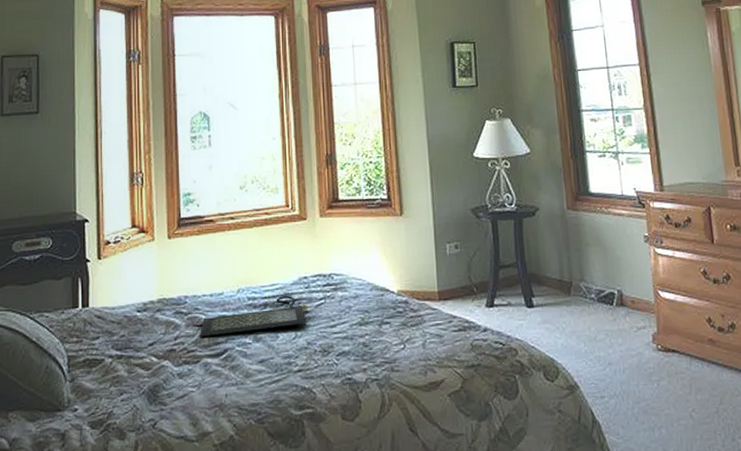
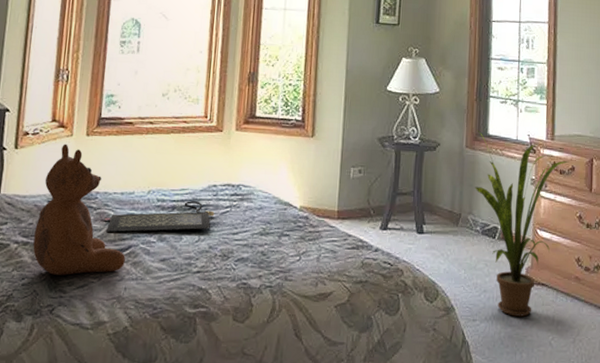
teddy bear: none [128,249,223,387] -> present [33,144,125,275]
house plant: none [577,189,683,389] -> present [475,130,569,317]

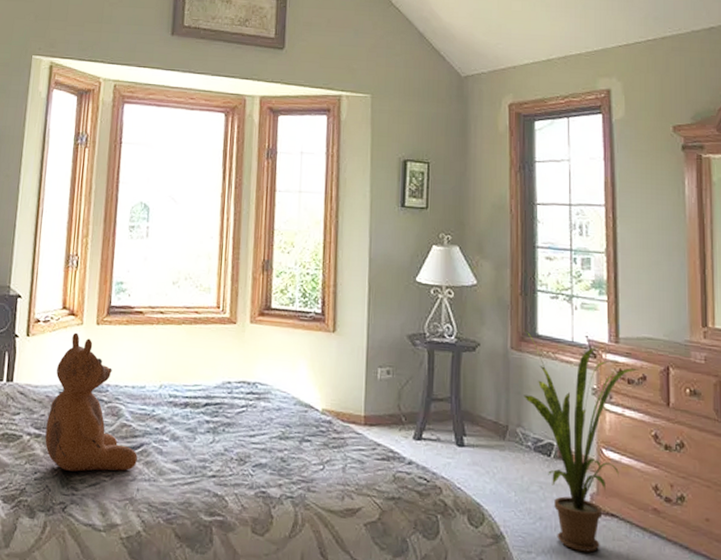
clutch bag: present [104,201,215,233] -> none [115,398,230,430]

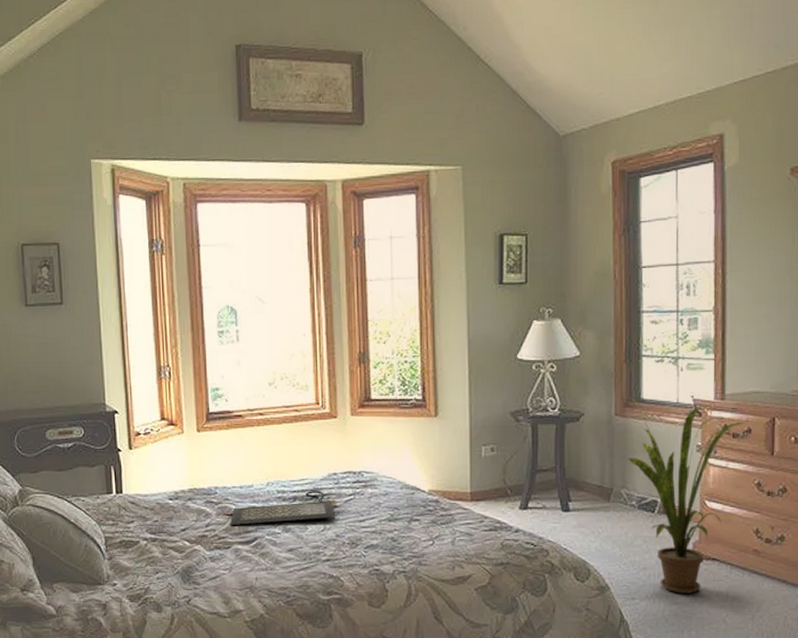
teddy bear: present [45,332,138,472] -> none [161,441,253,568]
clutch bag: none [115,398,230,430] -> present [226,491,338,525]

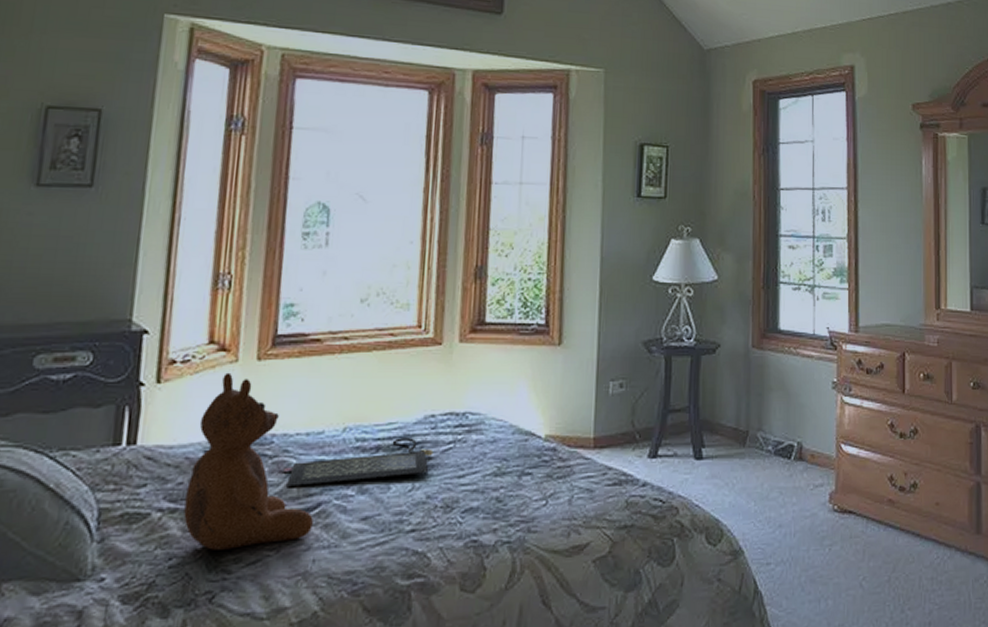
teddy bear: none [161,441,253,568] -> present [183,372,313,550]
house plant: present [627,395,744,594] -> none [764,325,876,555]

